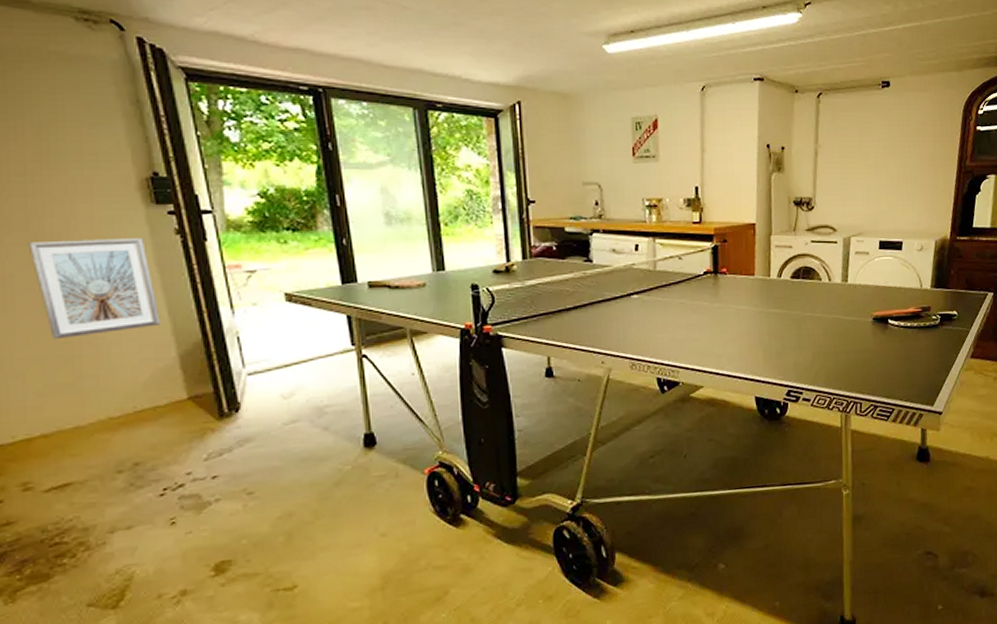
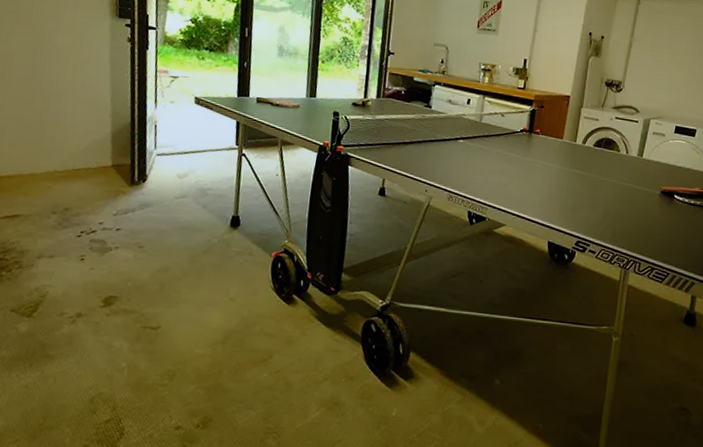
picture frame: present [27,237,161,340] -> none [27,33,105,108]

